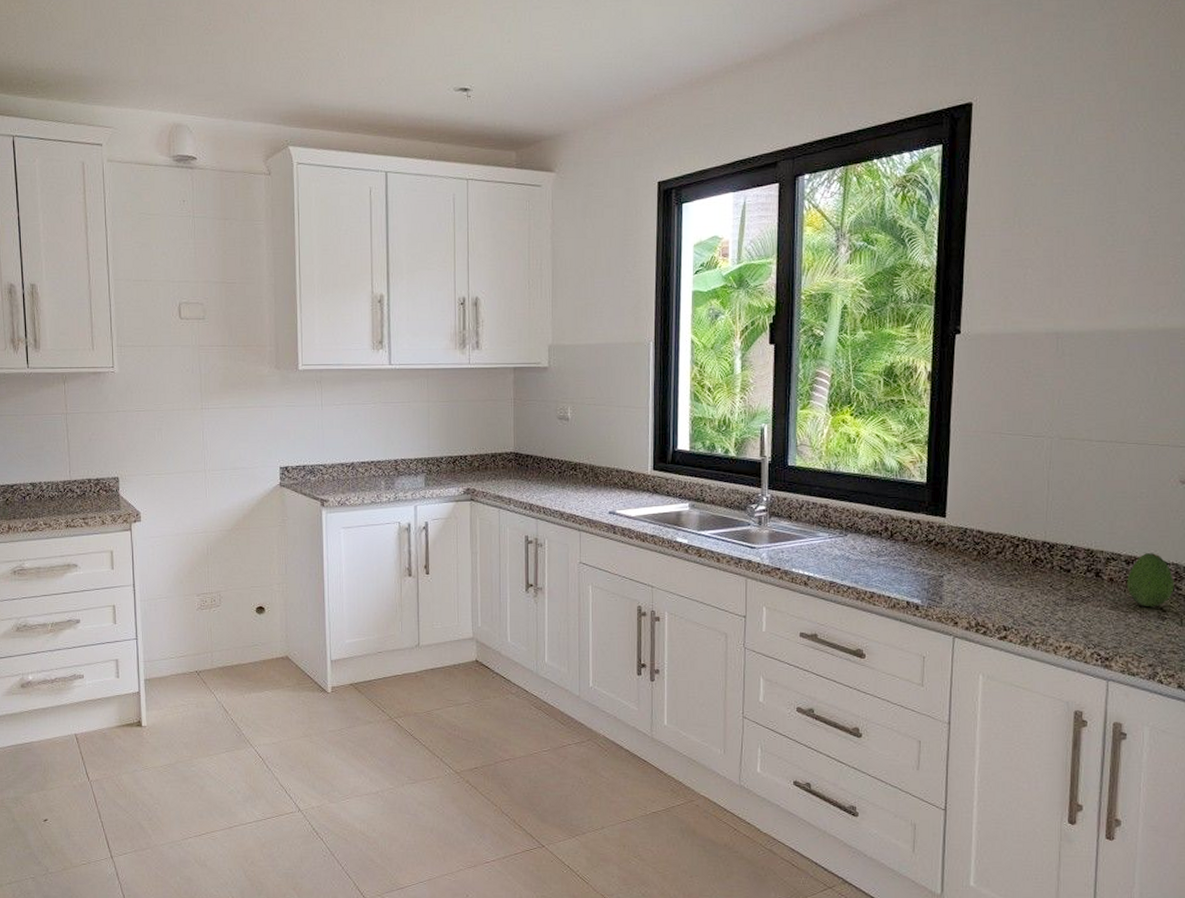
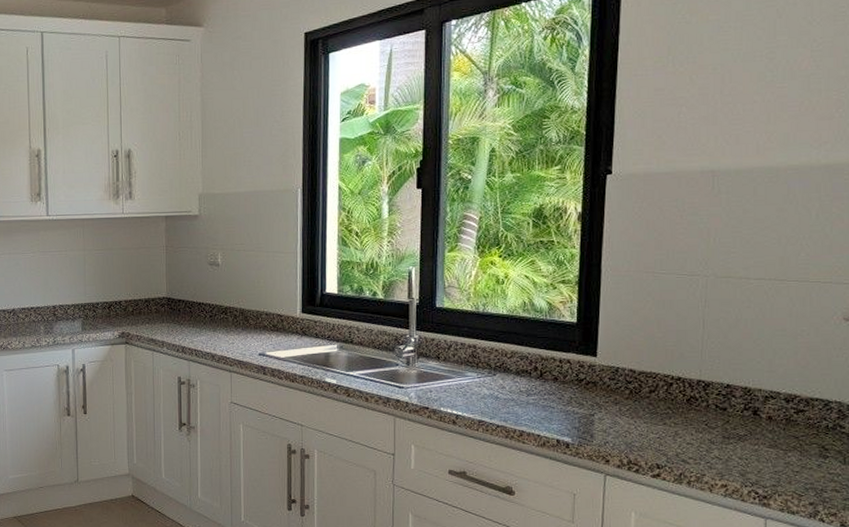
fruit: present [1127,553,1174,607] -> none [786,391,837,446]

